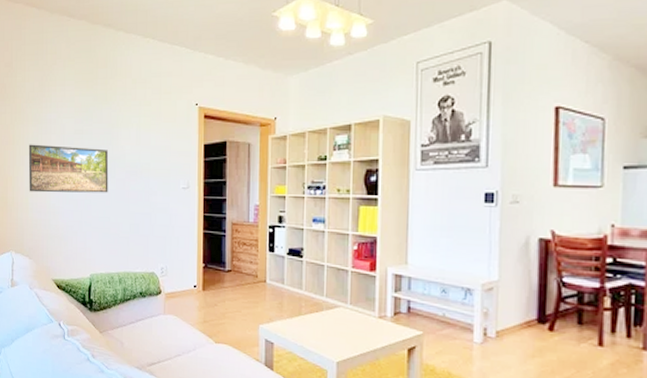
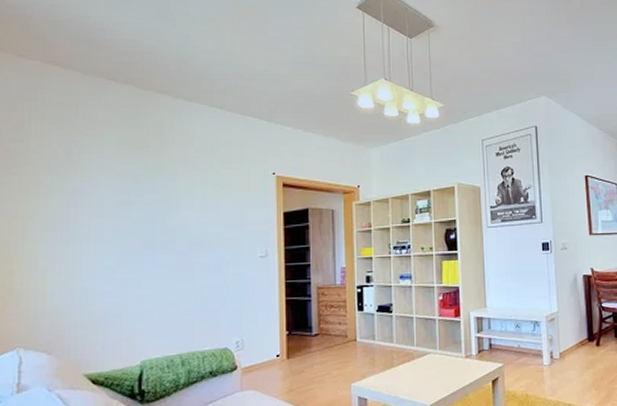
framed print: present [28,144,109,193] -> none [47,218,166,275]

